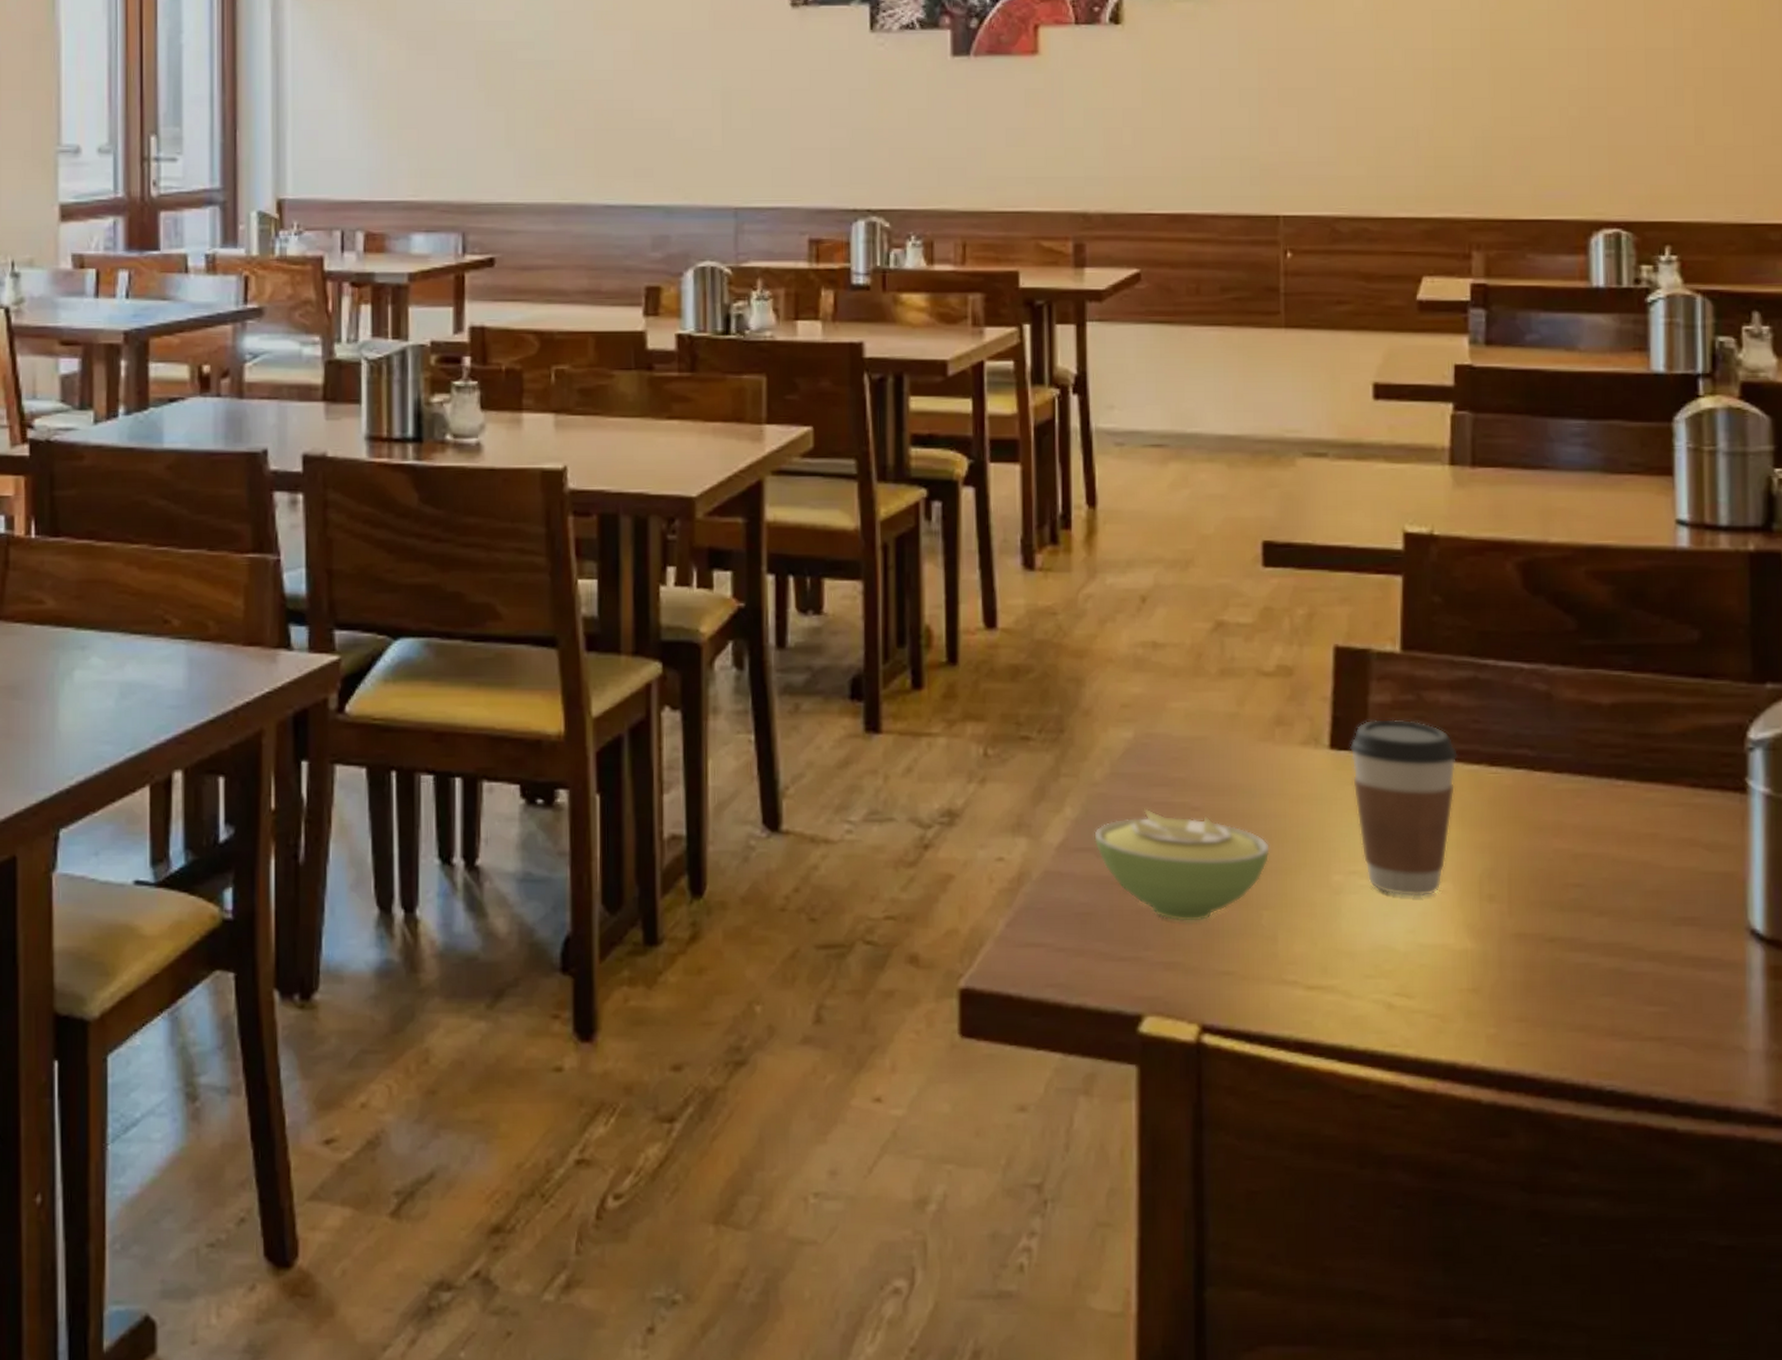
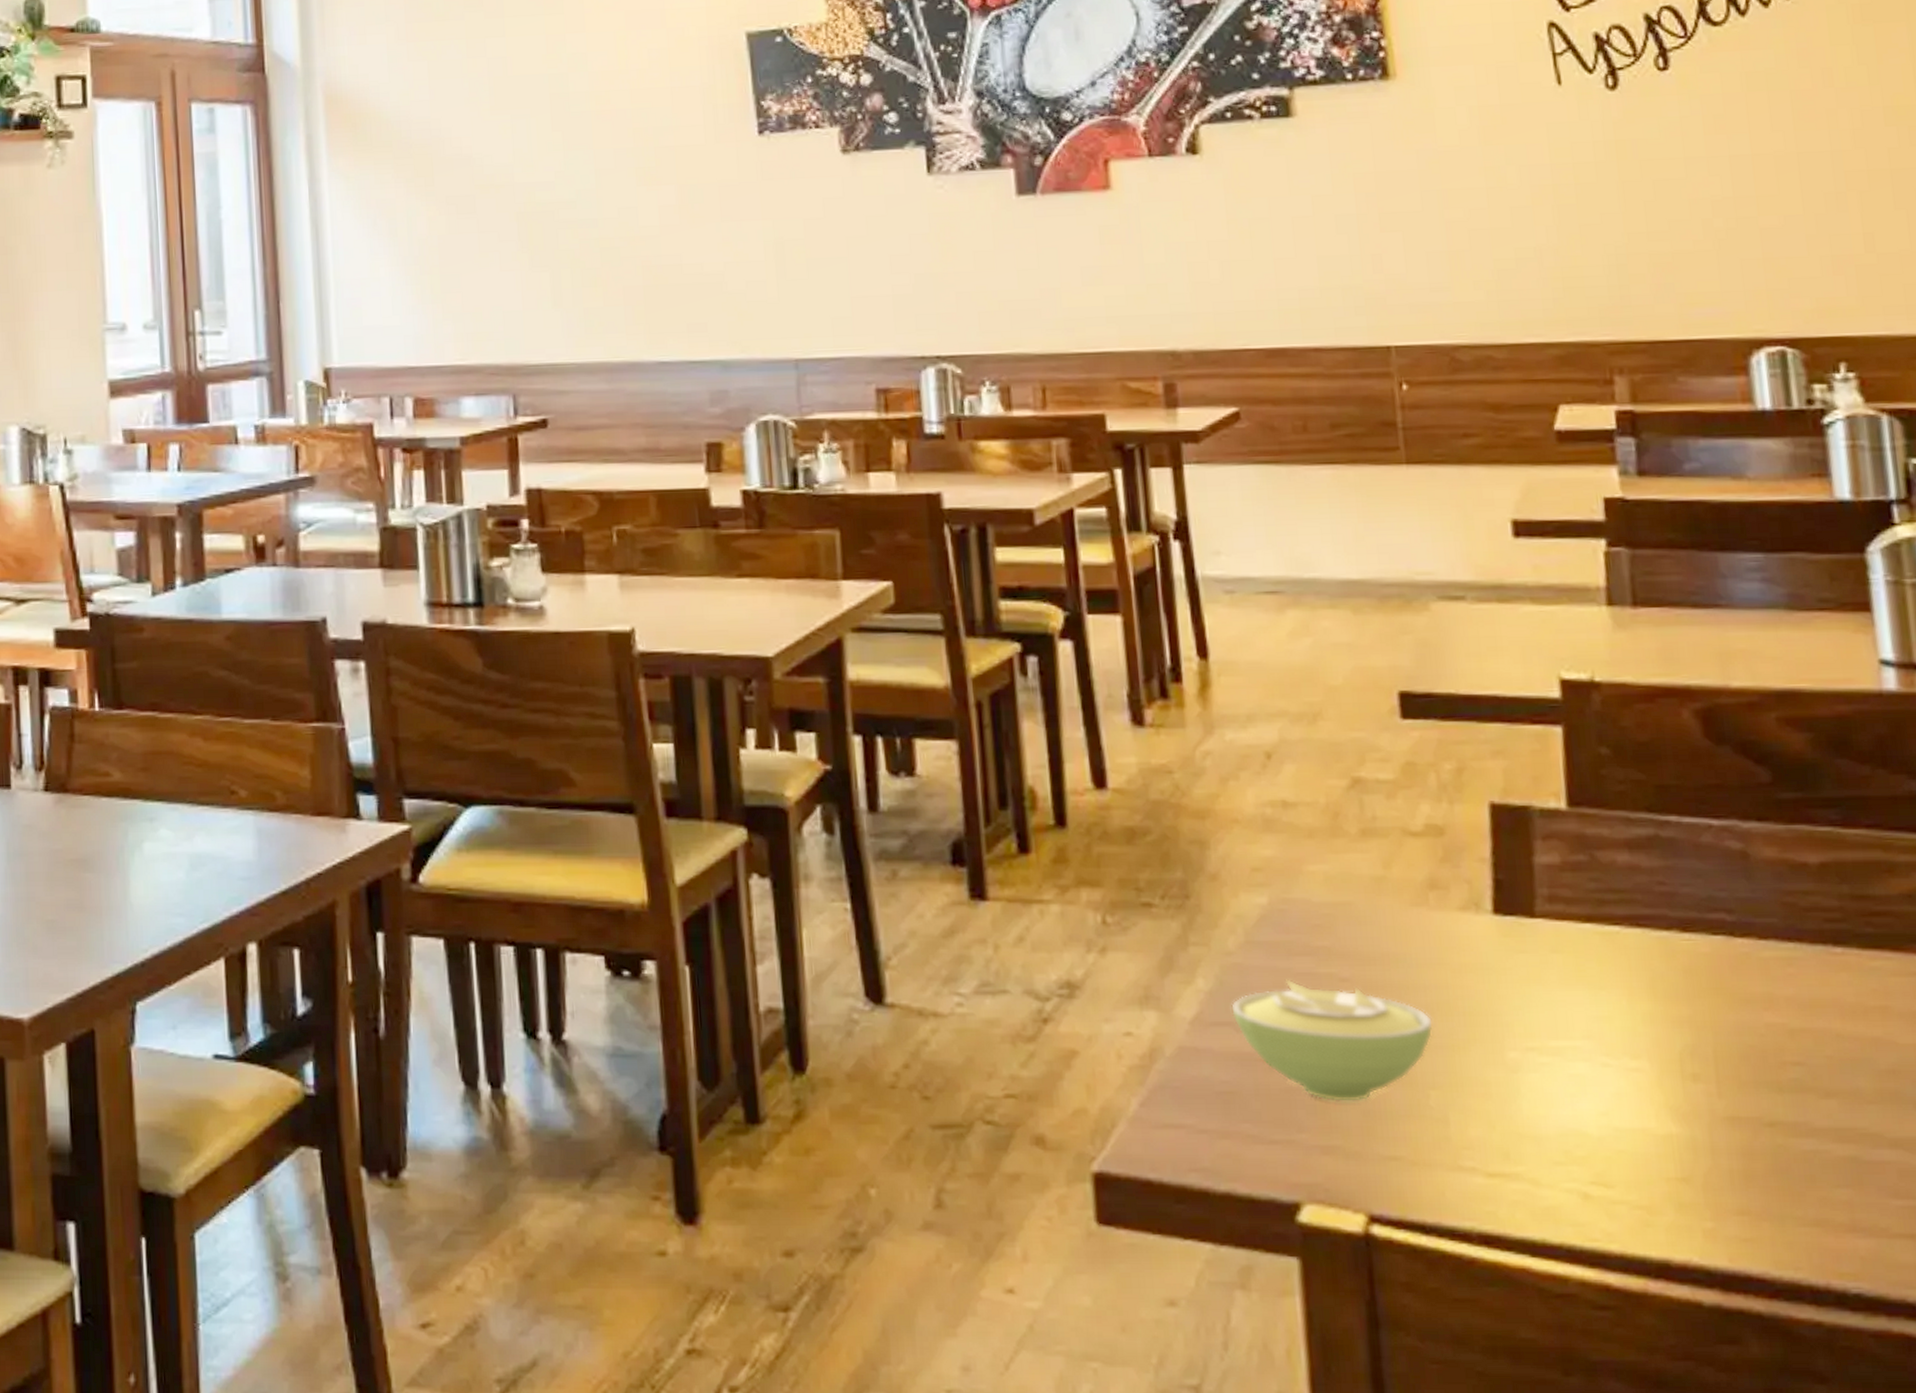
coffee cup: present [1350,719,1458,897] -> none [1516,881,1643,1076]

